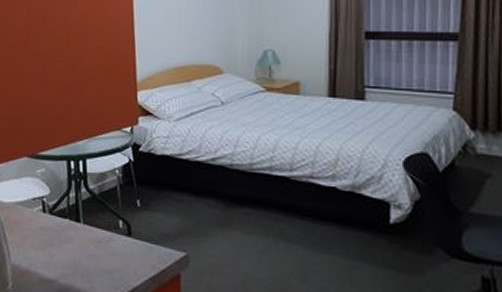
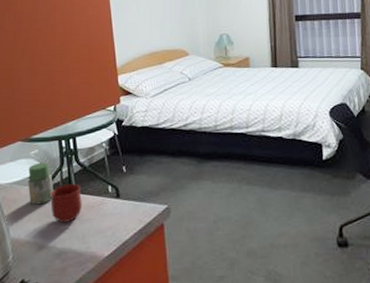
jar: none [32,183,59,232] -> present [28,162,53,205]
mug: none [55,212,89,256] -> present [50,184,82,223]

